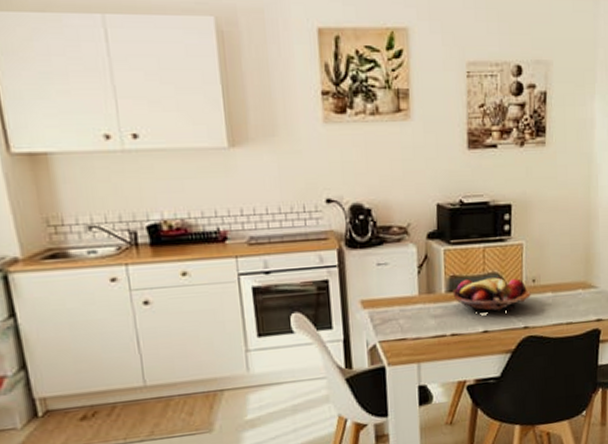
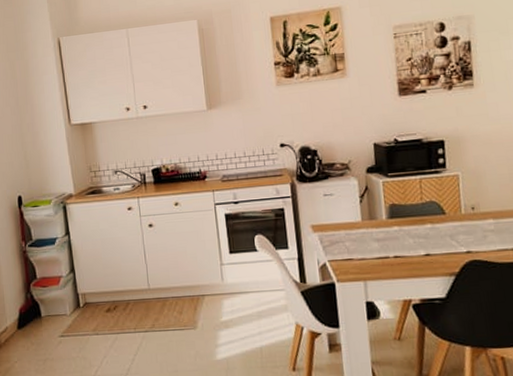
fruit basket: present [452,277,531,312] -> none [393,205,471,237]

